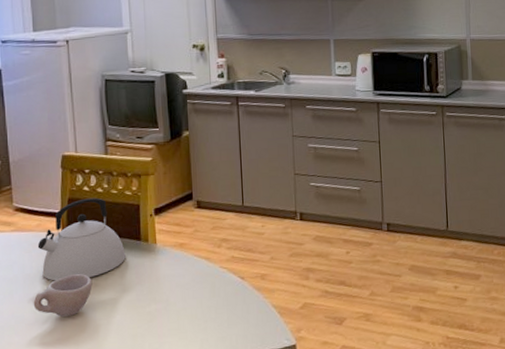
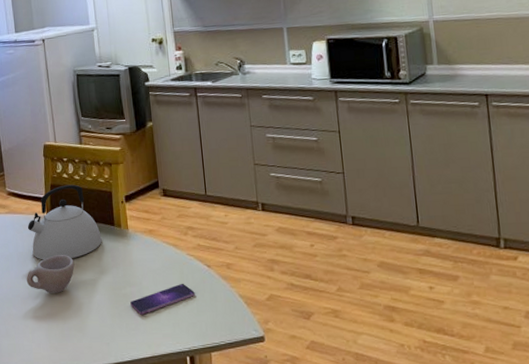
smartphone: none [155,296,226,333] -> present [130,283,195,315]

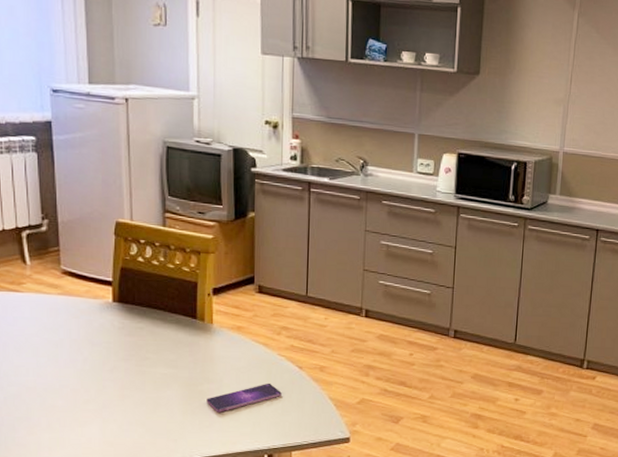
cup: present [26,255,75,293] -> none [79,345,143,386]
kettle: present [27,184,102,260] -> none [86,269,179,351]

